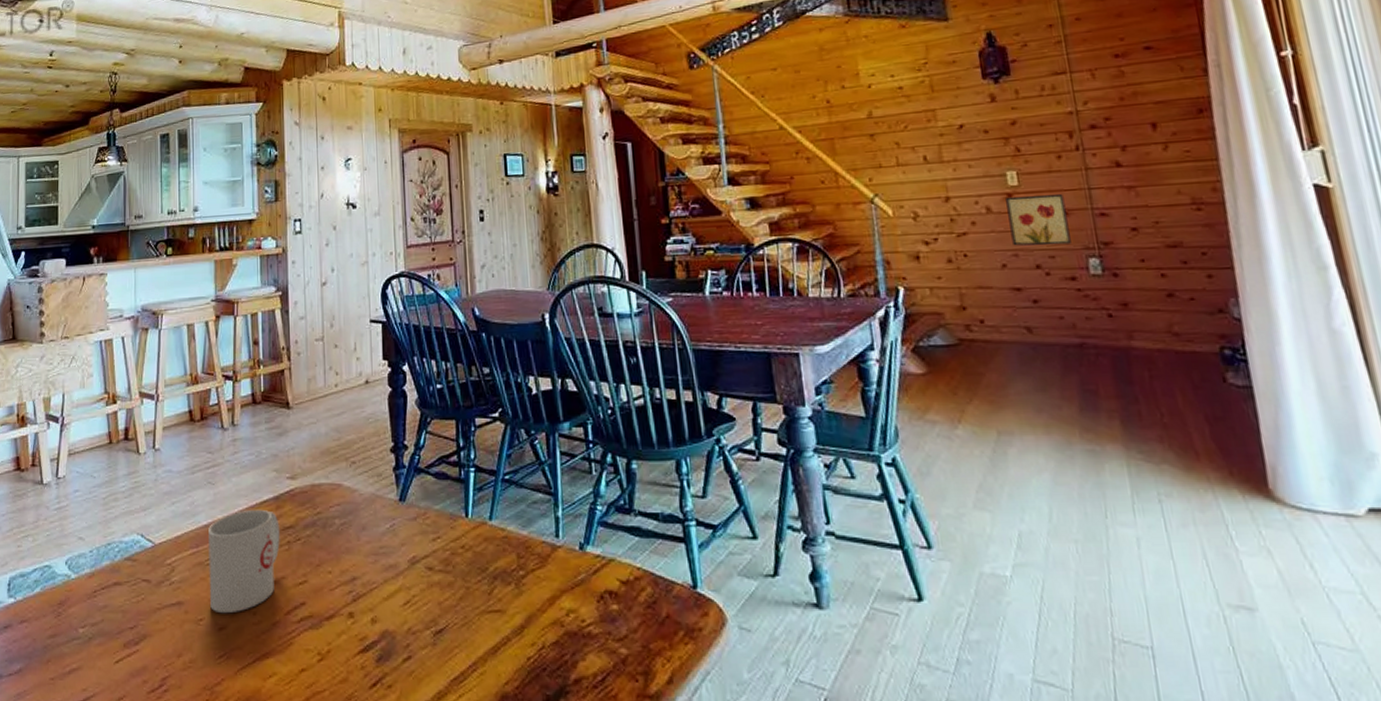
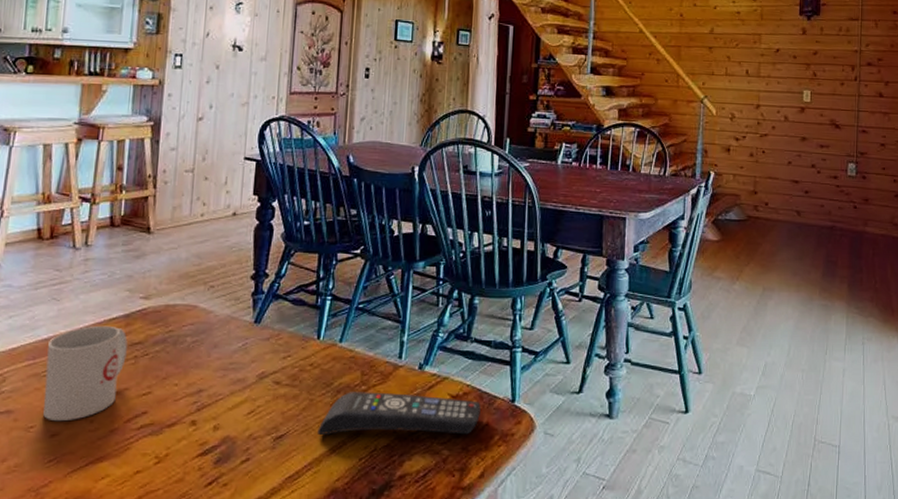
remote control: none [478,578,658,630] -> present [317,392,481,436]
wall art: present [1005,194,1071,246] -> none [798,110,840,151]

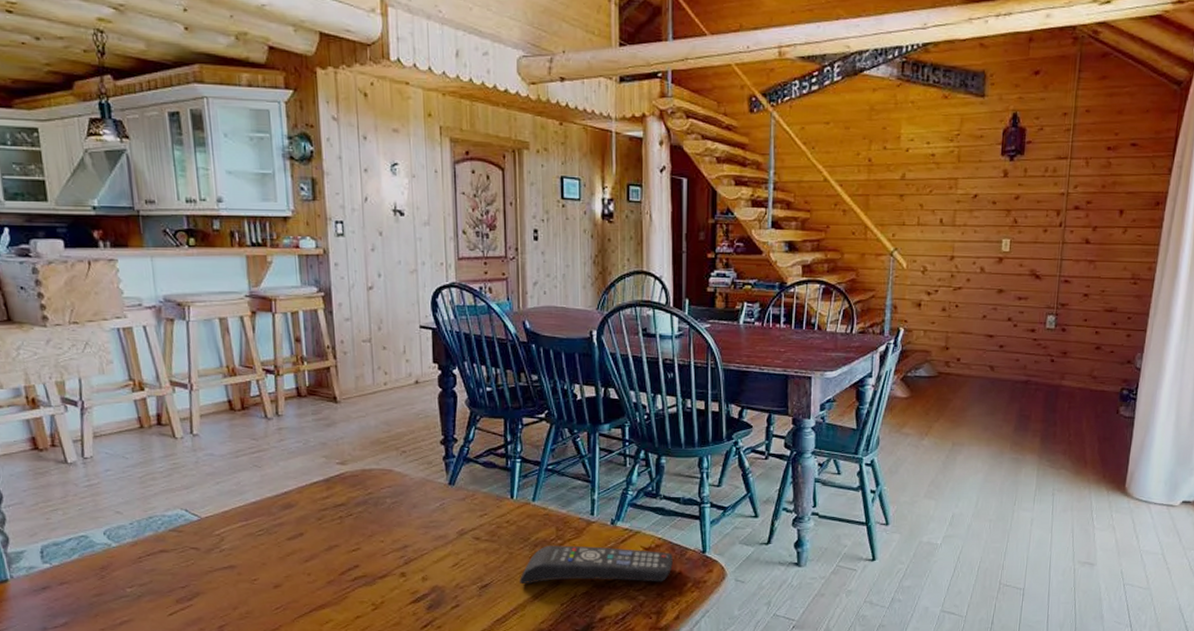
mug: present [43,325,128,422] -> none [257,489,332,575]

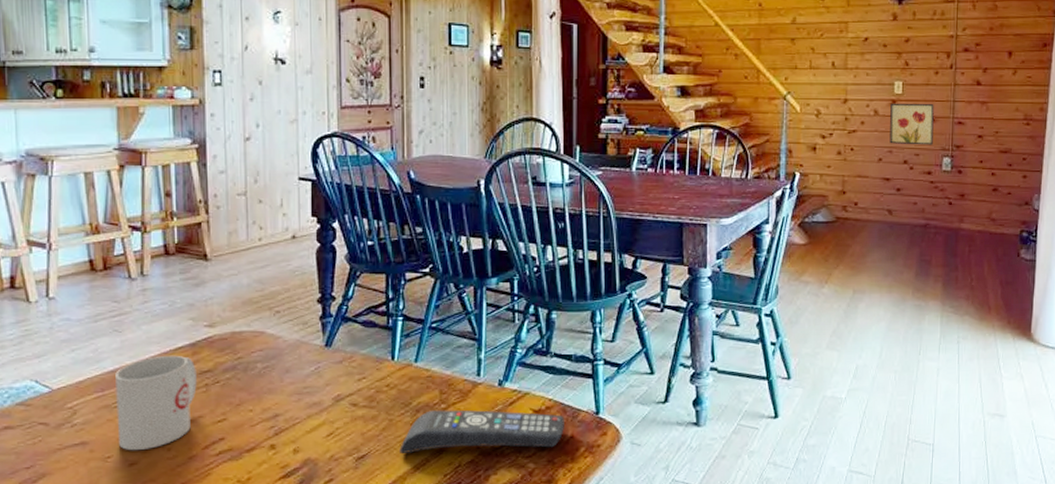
mug: none [257,489,332,575] -> present [115,355,197,451]
wall art: none [994,260,1041,303] -> present [890,103,934,145]

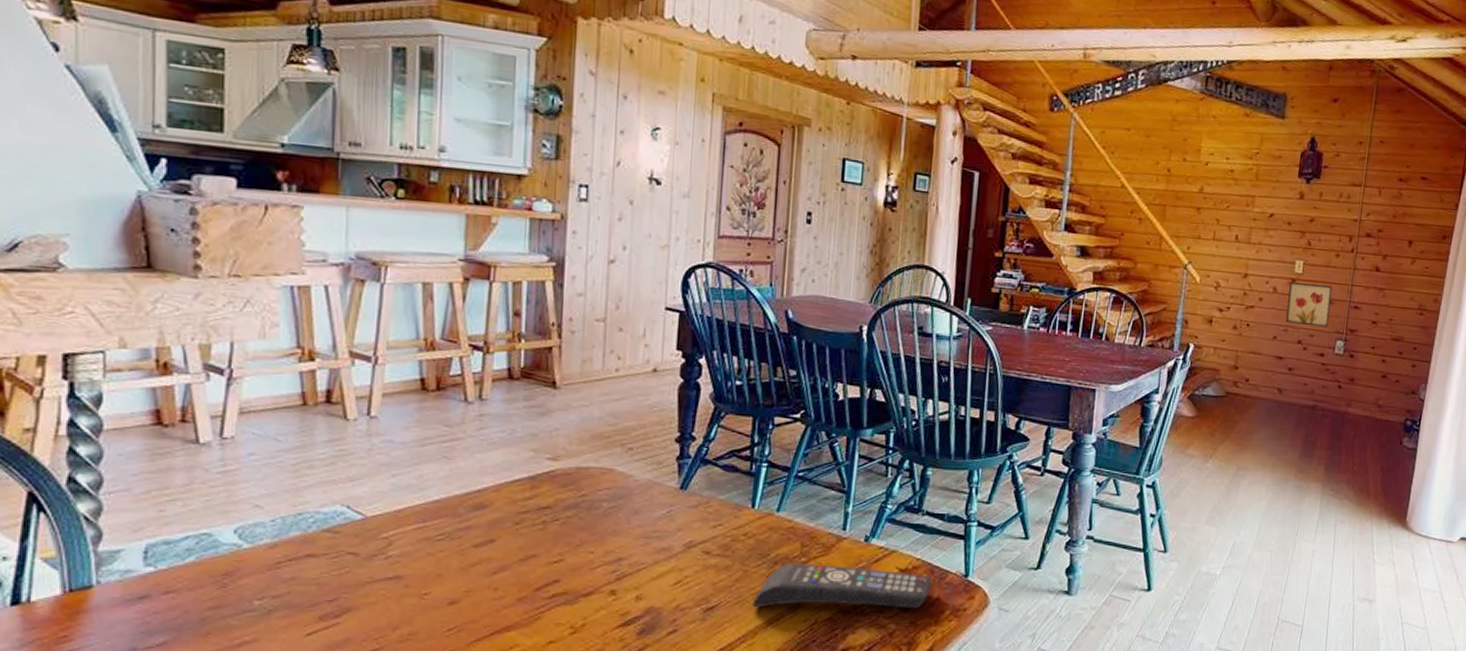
mug: present [115,355,197,451] -> none [438,487,534,589]

